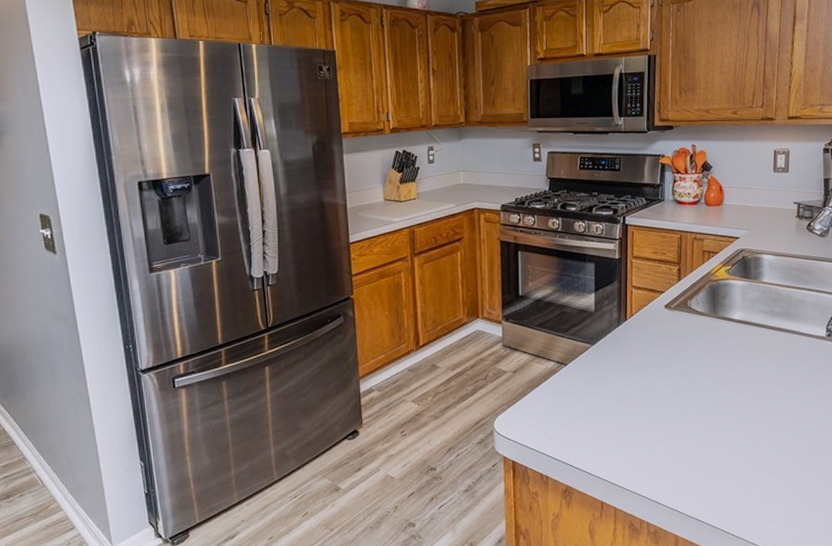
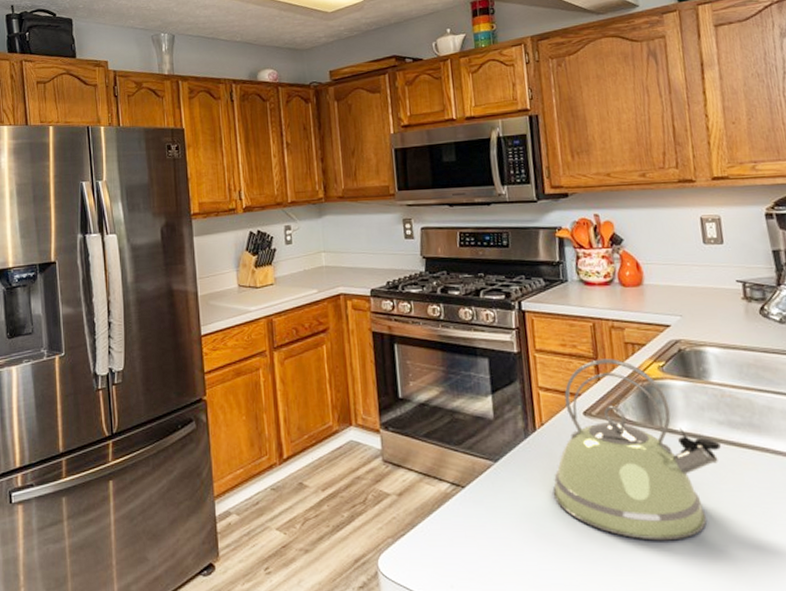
kettle: none [635,263,763,400] -> present [552,358,721,541]

